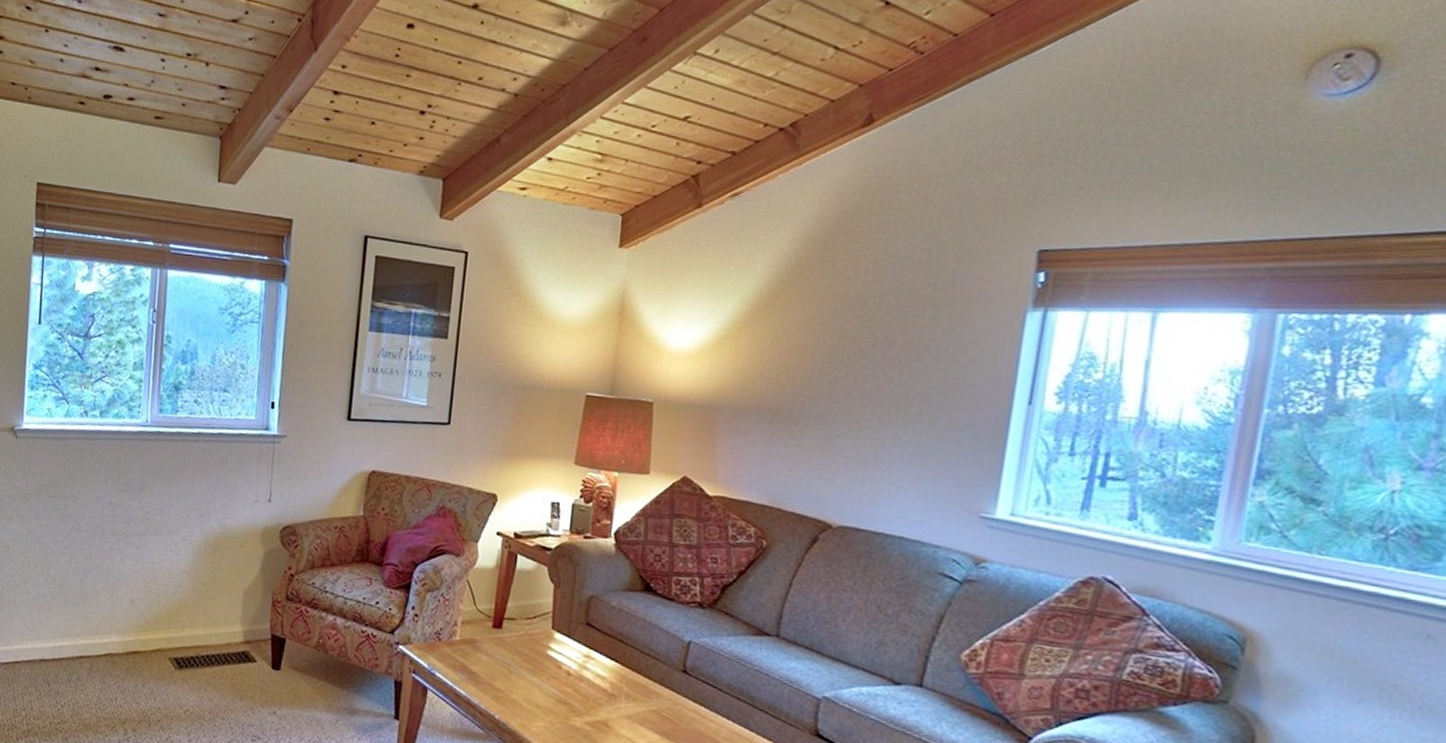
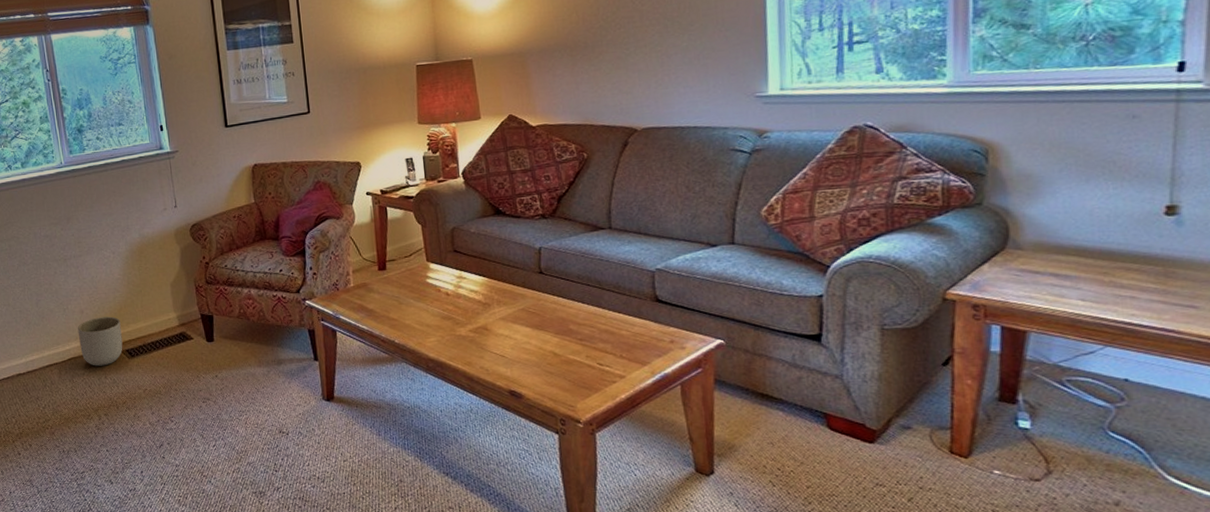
planter: none [121,611,175,672] -> present [77,316,123,366]

